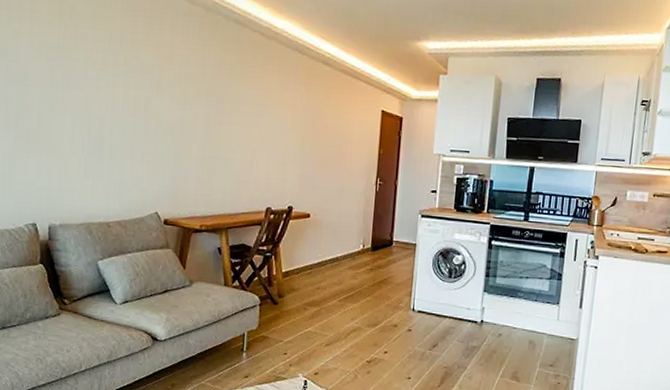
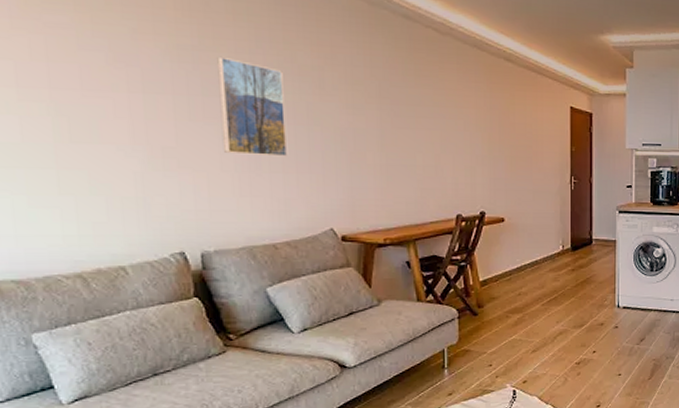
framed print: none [74,54,128,146] -> present [217,56,288,157]

